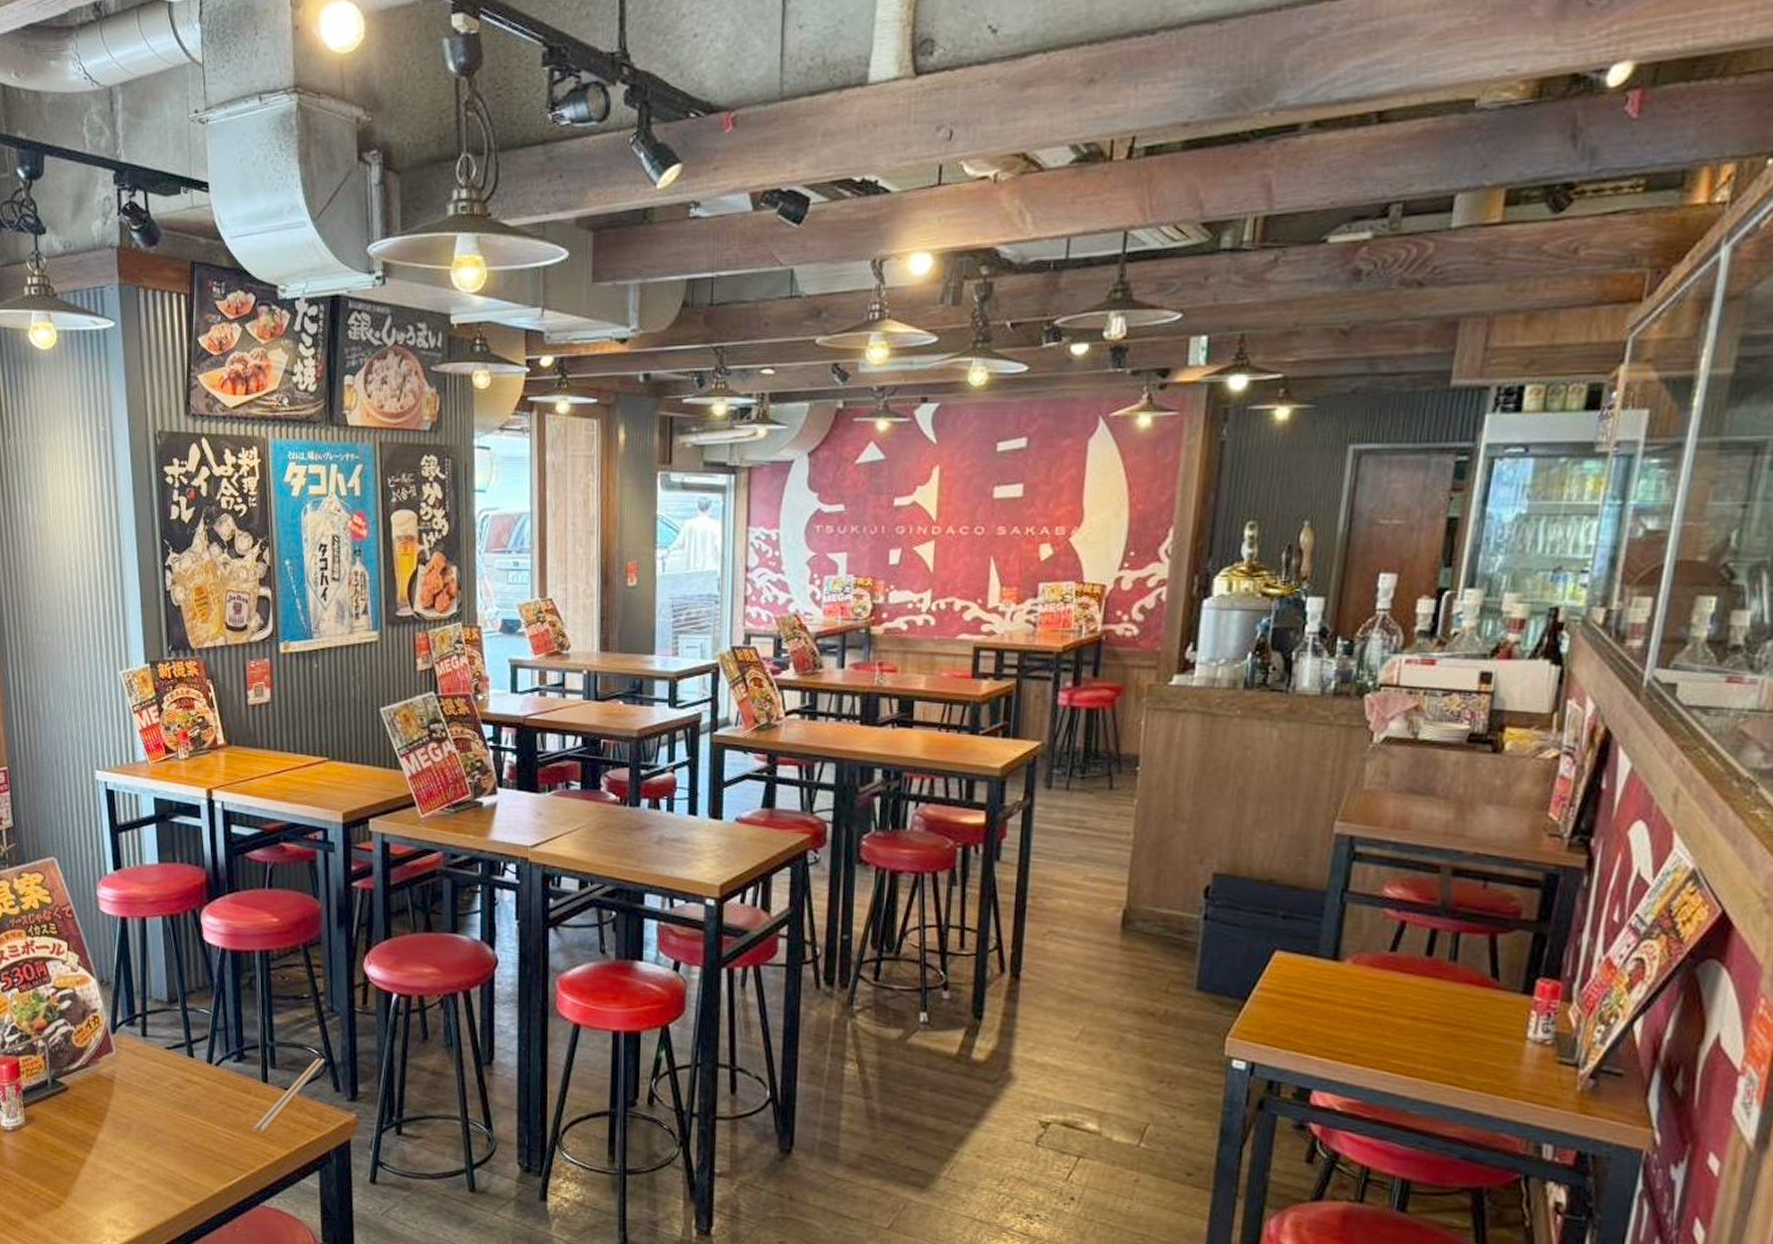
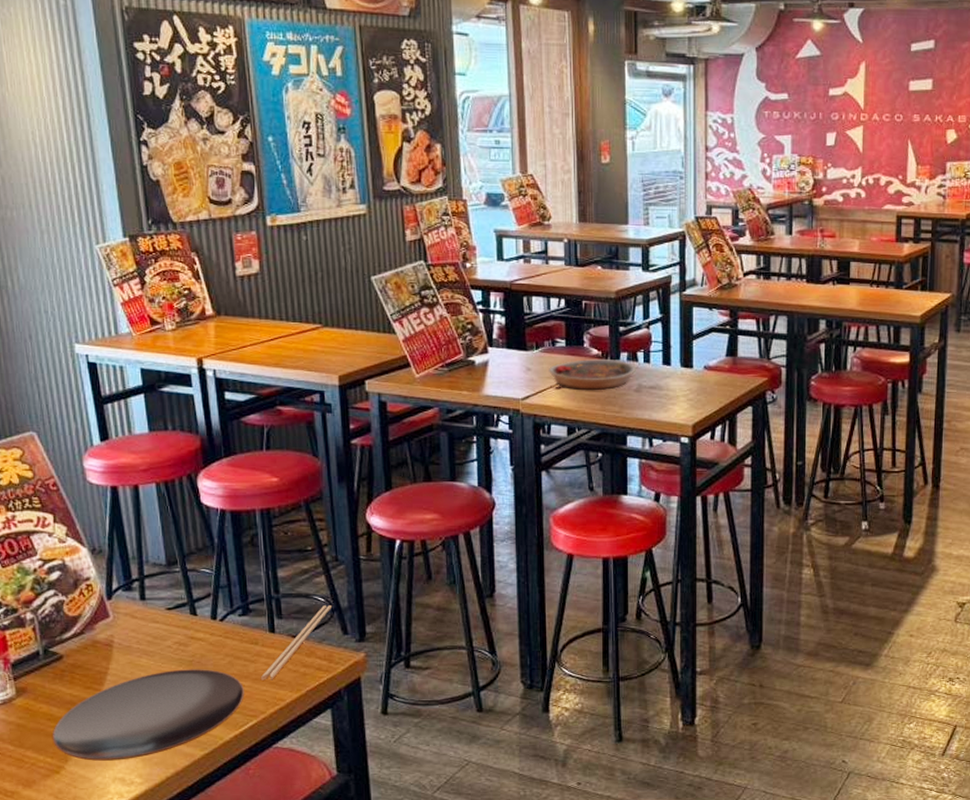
plate: none [54,1112,235,1202] -> present [52,669,244,761]
dish: none [561,805,658,841] -> present [549,359,636,391]

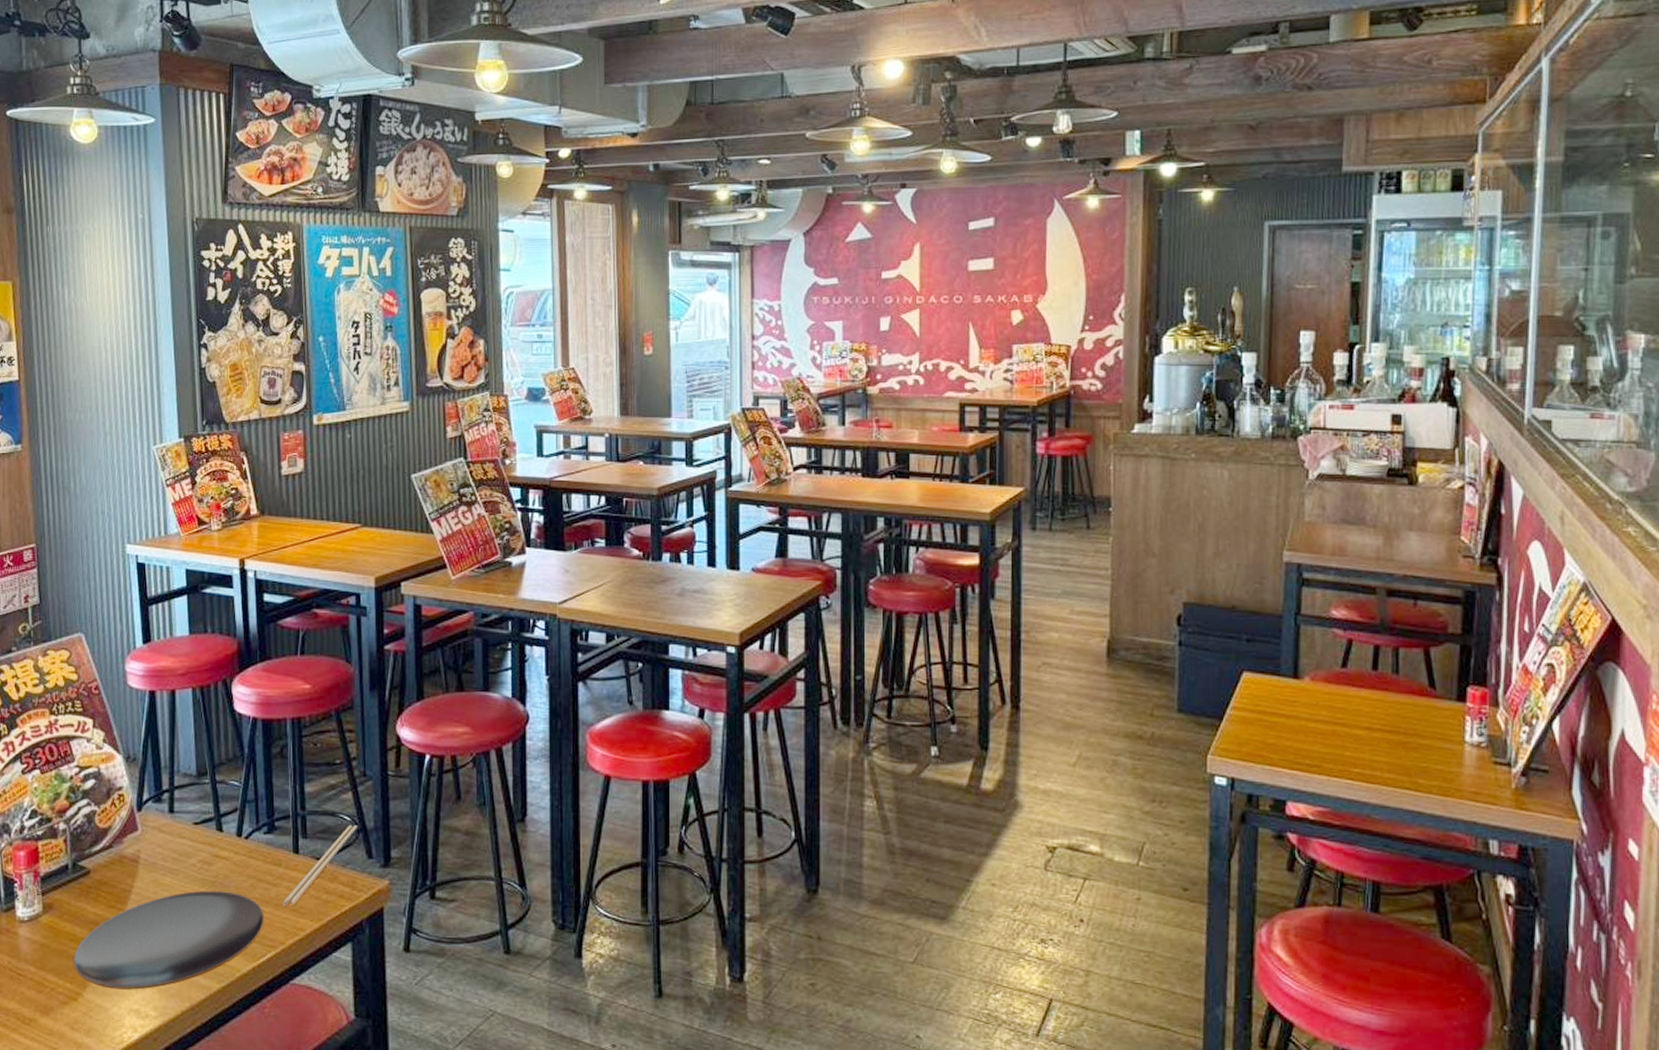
dish: present [549,359,636,391] -> none [588,561,679,595]

